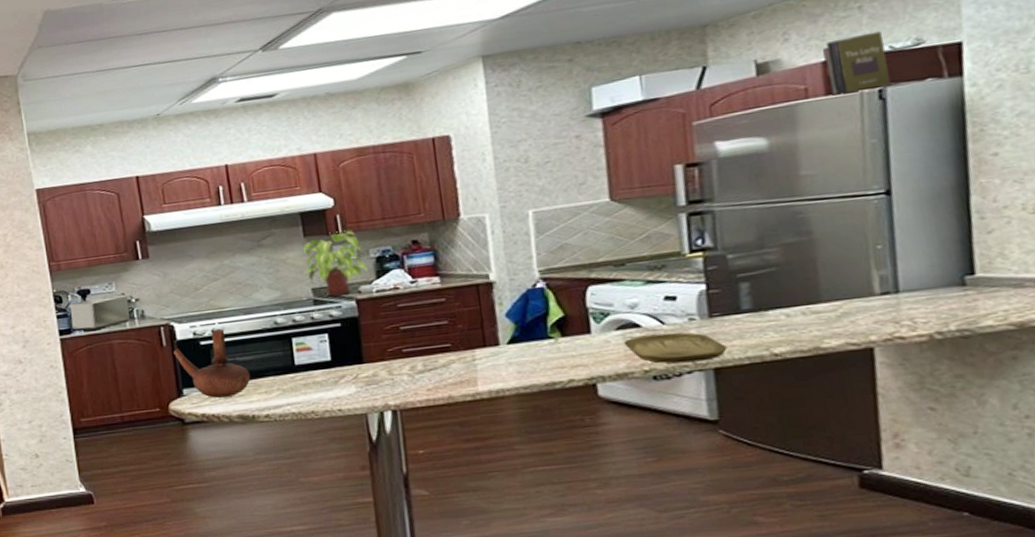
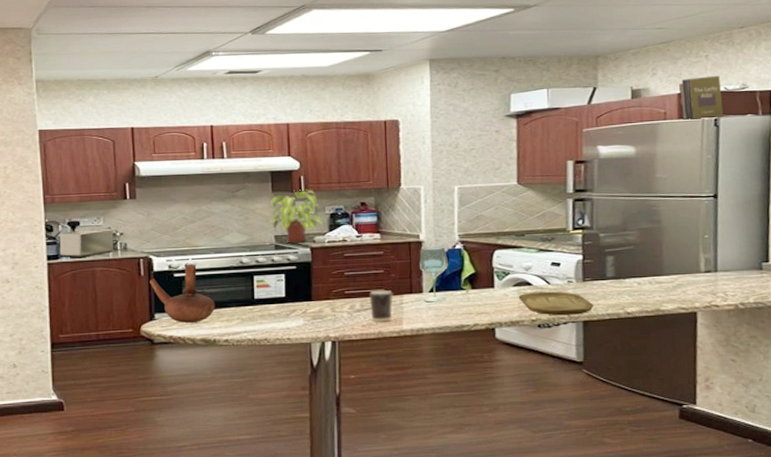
mug: none [432,344,464,384] -> present [369,290,393,322]
wine glass: none [491,287,530,357] -> present [419,247,449,303]

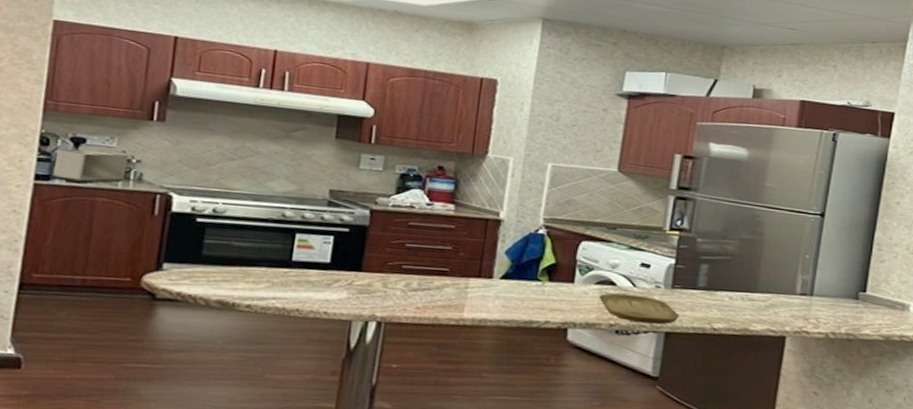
teapot: present [150,263,216,323] -> none [164,208,243,280]
plant: present [269,189,322,243] -> none [325,140,391,202]
mug: present [369,290,393,322] -> none [428,268,459,307]
wine glass: present [419,247,449,303] -> none [491,227,528,292]
books: present [679,75,724,120] -> none [800,86,845,132]

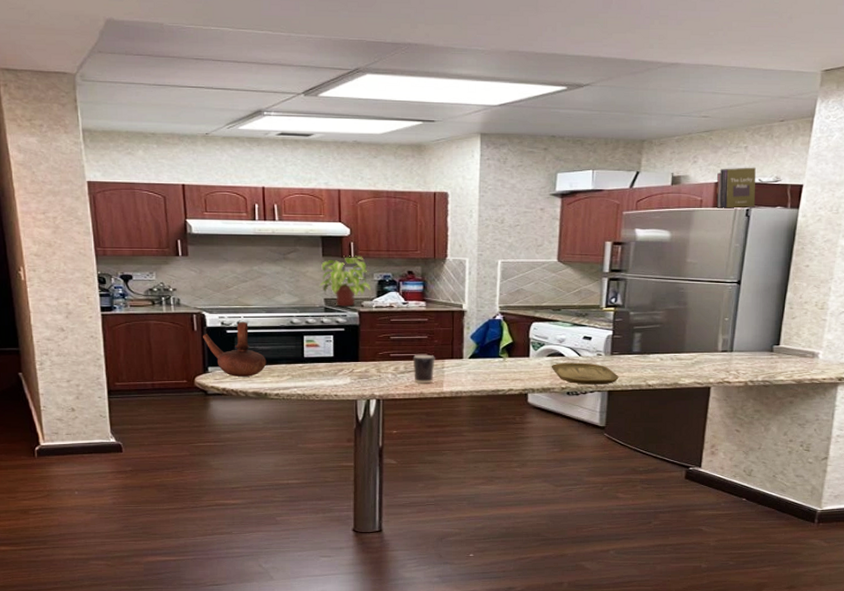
toaster: present [53,148,128,184] -> none [112,283,166,311]
teapot: none [164,208,243,280] -> present [203,321,267,377]
plant: none [325,140,391,202] -> present [319,255,371,307]
mug: none [428,268,459,307] -> present [412,354,435,384]
books: none [800,86,845,132] -> present [716,167,756,209]

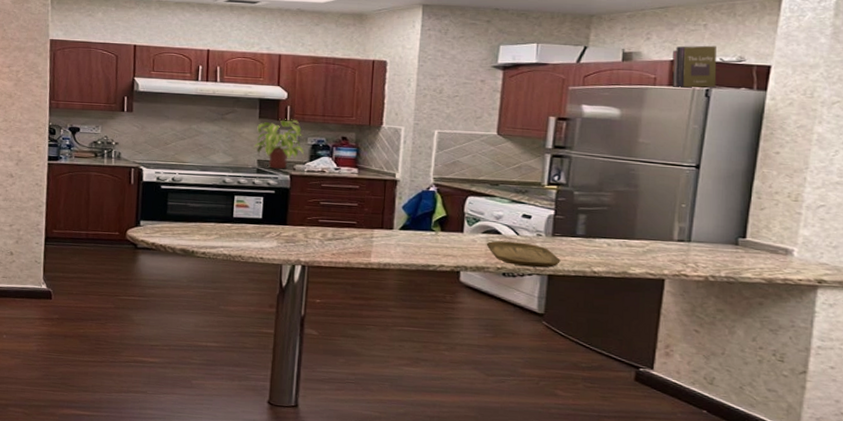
teapot: present [203,321,267,377] -> none [138,177,197,233]
mug: present [412,354,435,384] -> none [341,222,365,253]

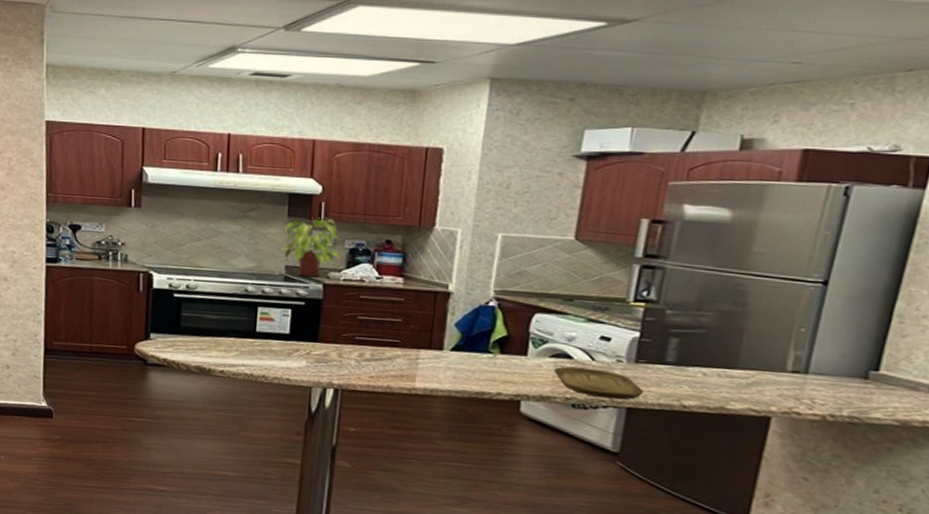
books: present [672,45,717,88] -> none [801,130,865,185]

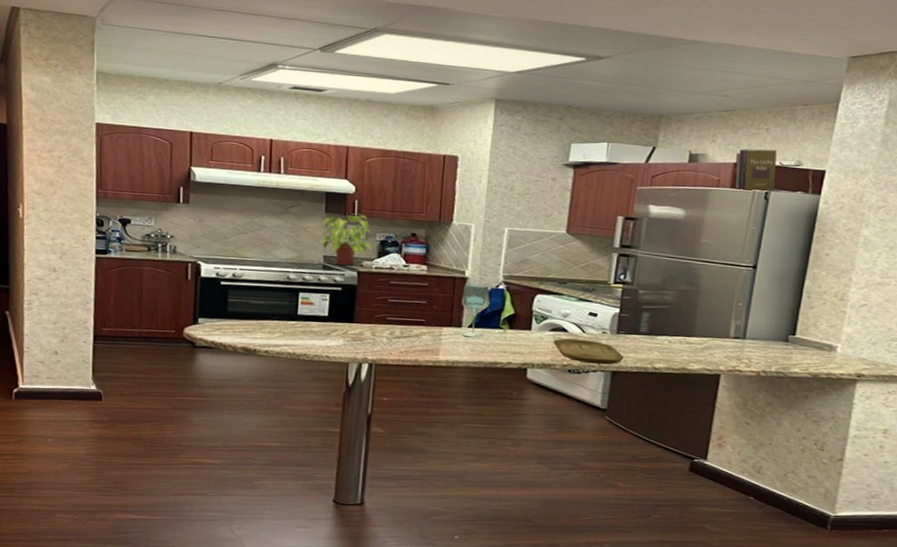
wine glass: none [442,299,478,364] -> present [461,284,491,338]
books: none [801,130,865,185] -> present [734,149,777,191]

